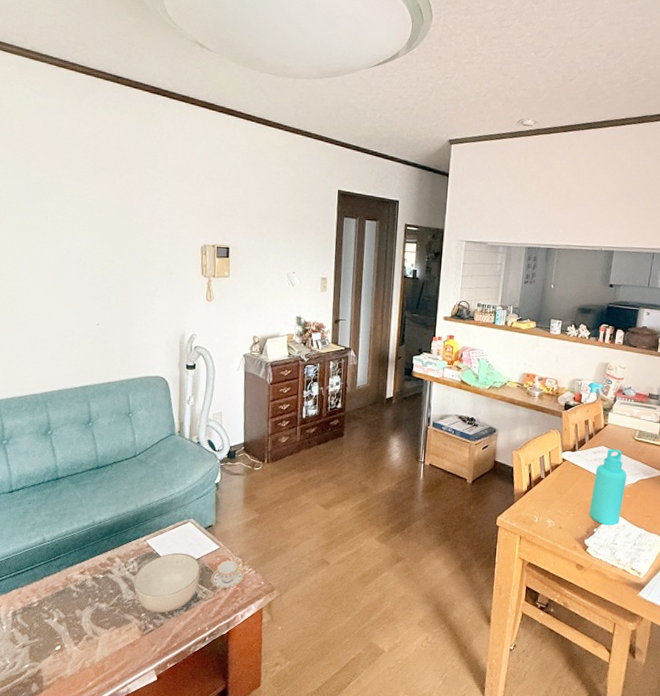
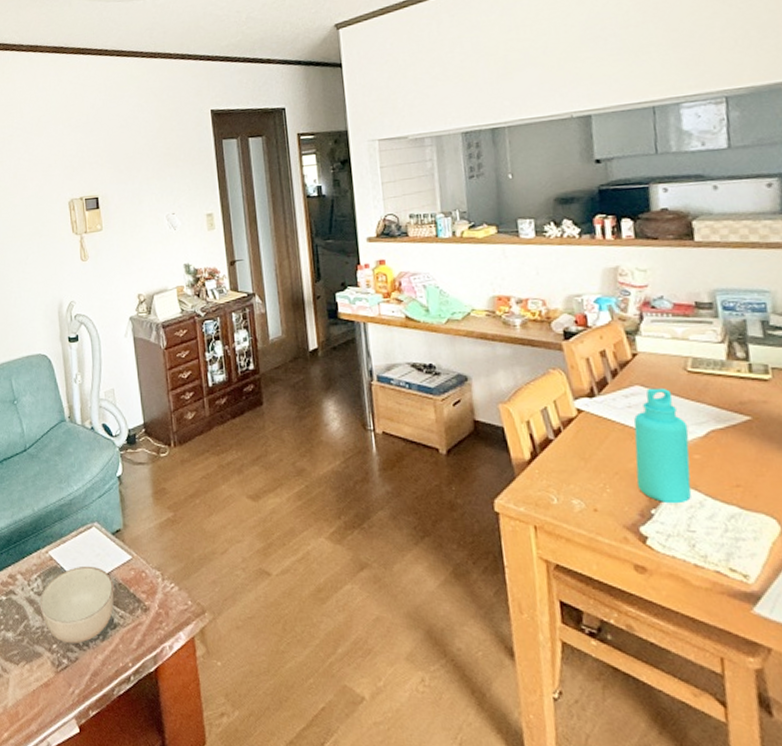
teacup: present [210,560,244,589] -> none [126,574,166,611]

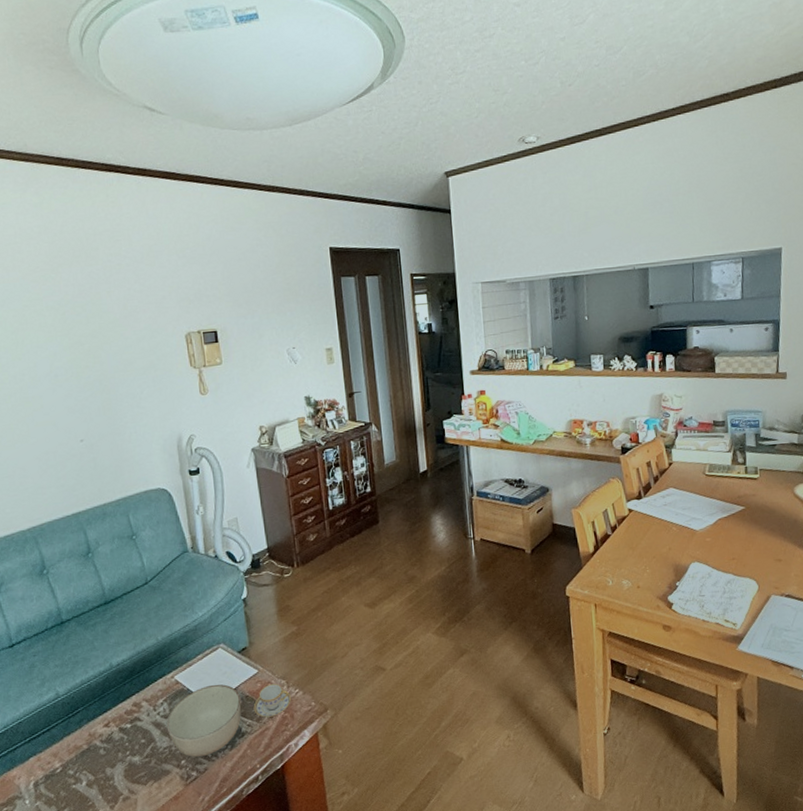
teacup: none [126,574,166,611] -> present [253,684,291,718]
water bottle: present [633,387,691,504] -> none [667,488,704,577]

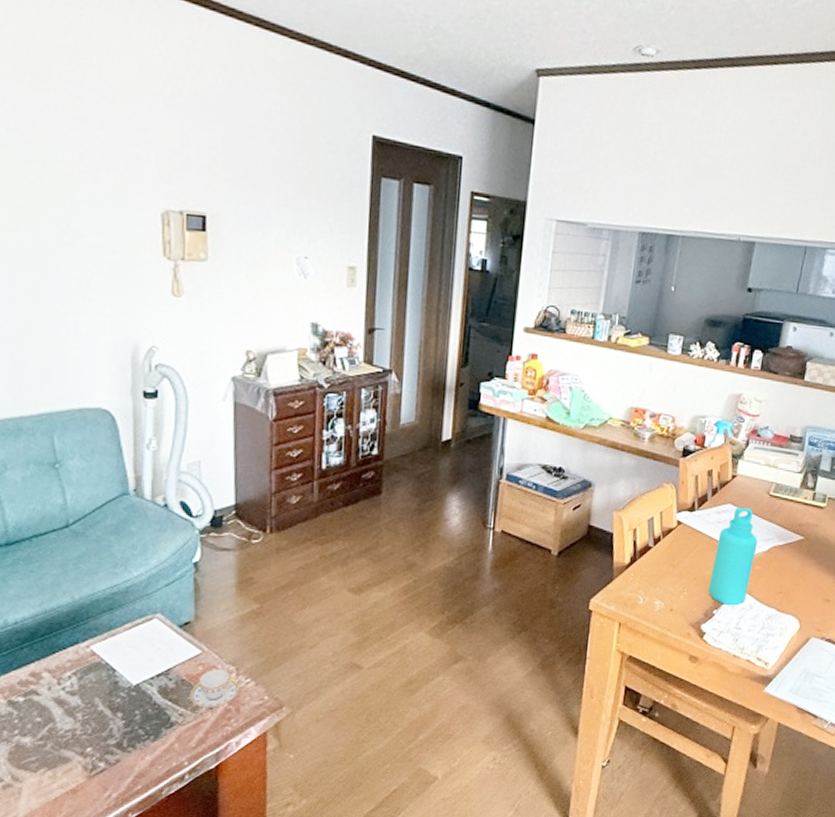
bowl: present [166,684,242,758] -> none [72,661,175,746]
water bottle: none [667,488,704,577] -> present [708,507,758,606]

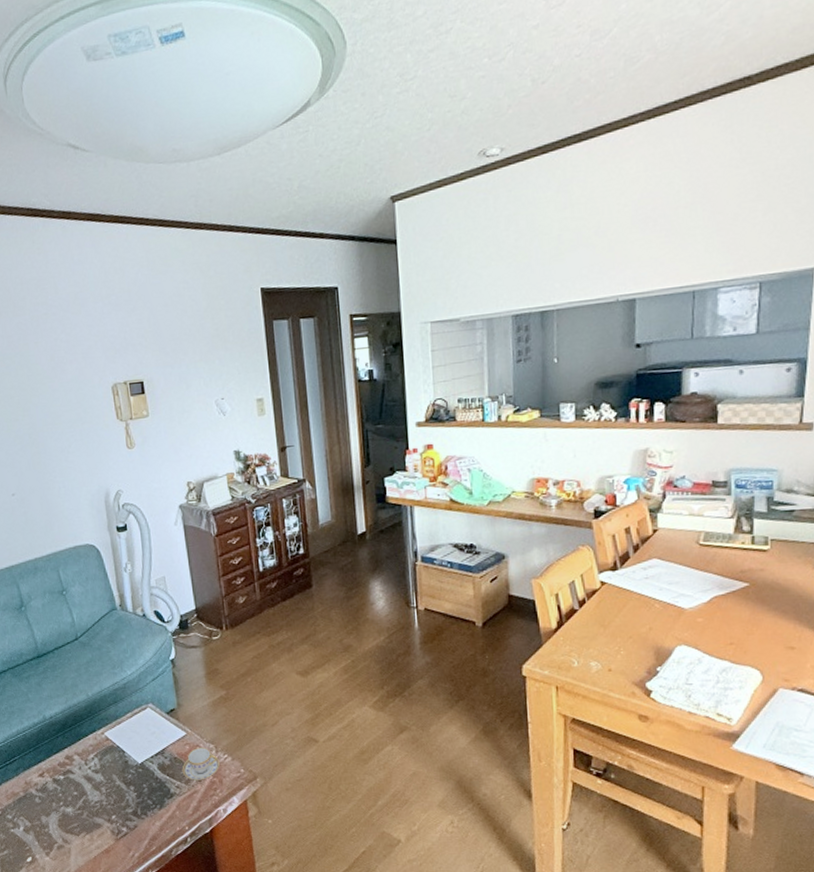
water bottle: present [708,507,758,606] -> none [647,560,695,662]

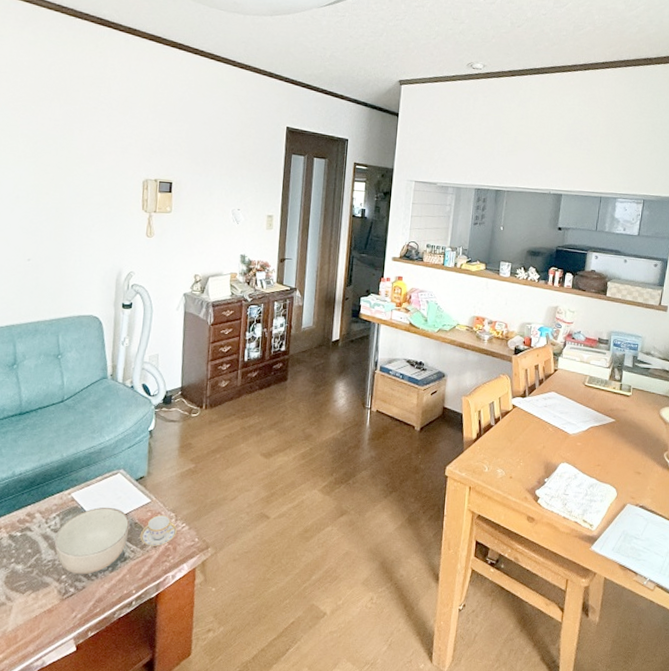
bowl: none [97,743,170,814] -> present [54,507,130,575]

